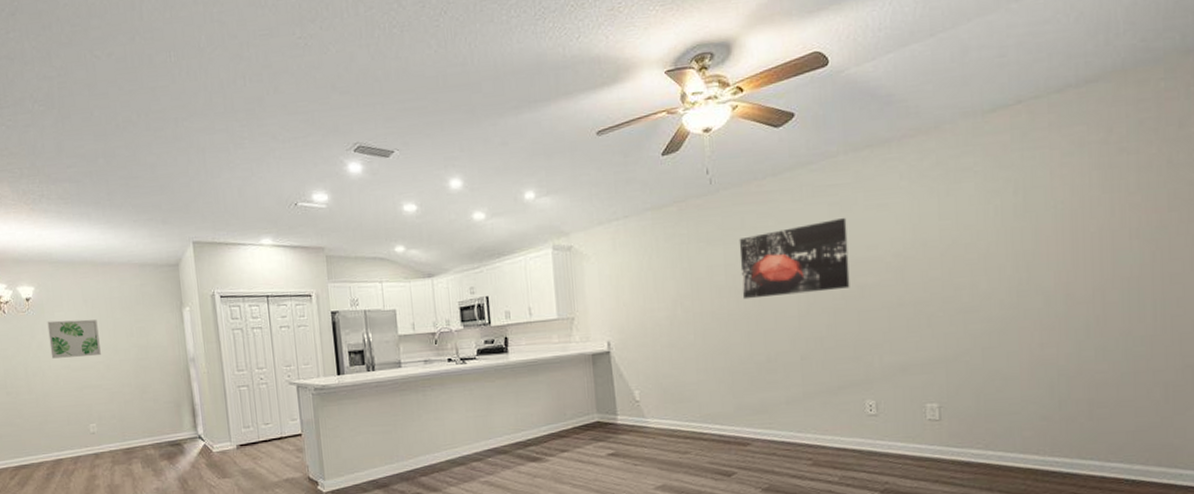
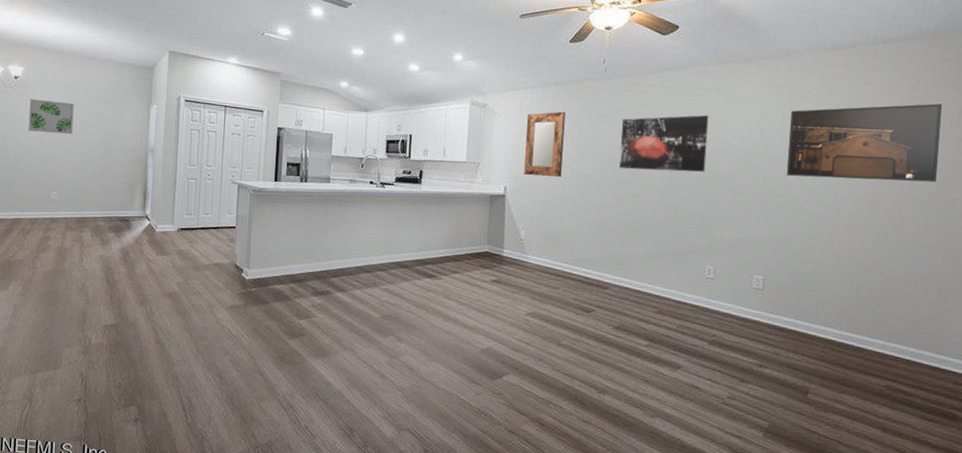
home mirror: none [623,240,674,325] -> present [524,111,566,178]
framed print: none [948,157,1147,278] -> present [786,103,943,183]

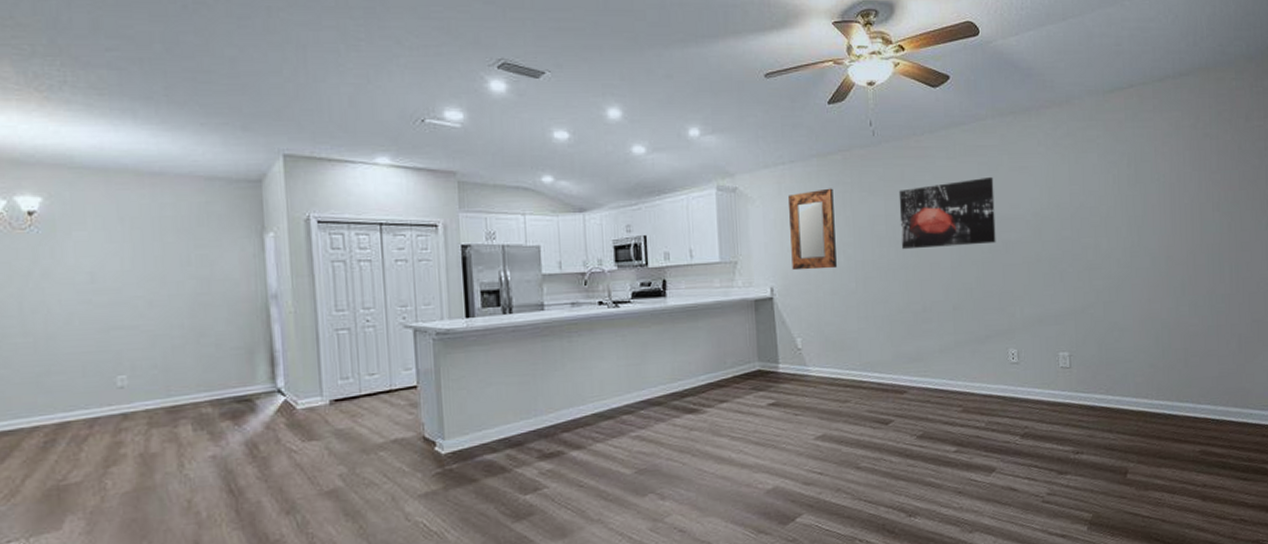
wall art: present [28,98,74,135] -> none [59,242,141,291]
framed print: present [786,103,943,183] -> none [1077,142,1225,237]

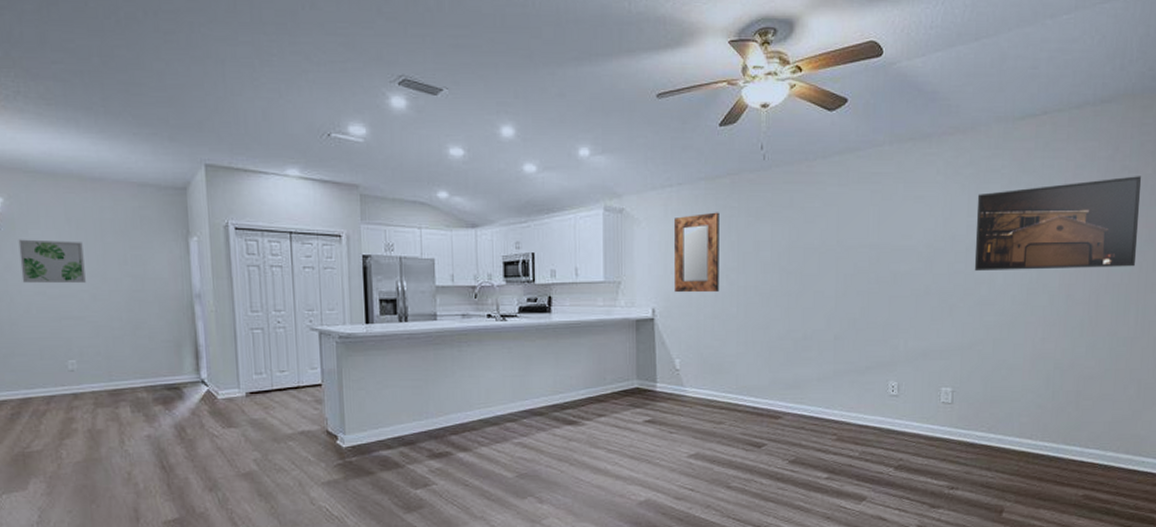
wall art: none [59,242,141,291] -> present [18,239,86,284]
wall art: present [898,176,996,250] -> none [785,205,886,277]
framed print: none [1077,142,1225,237] -> present [974,176,1142,272]

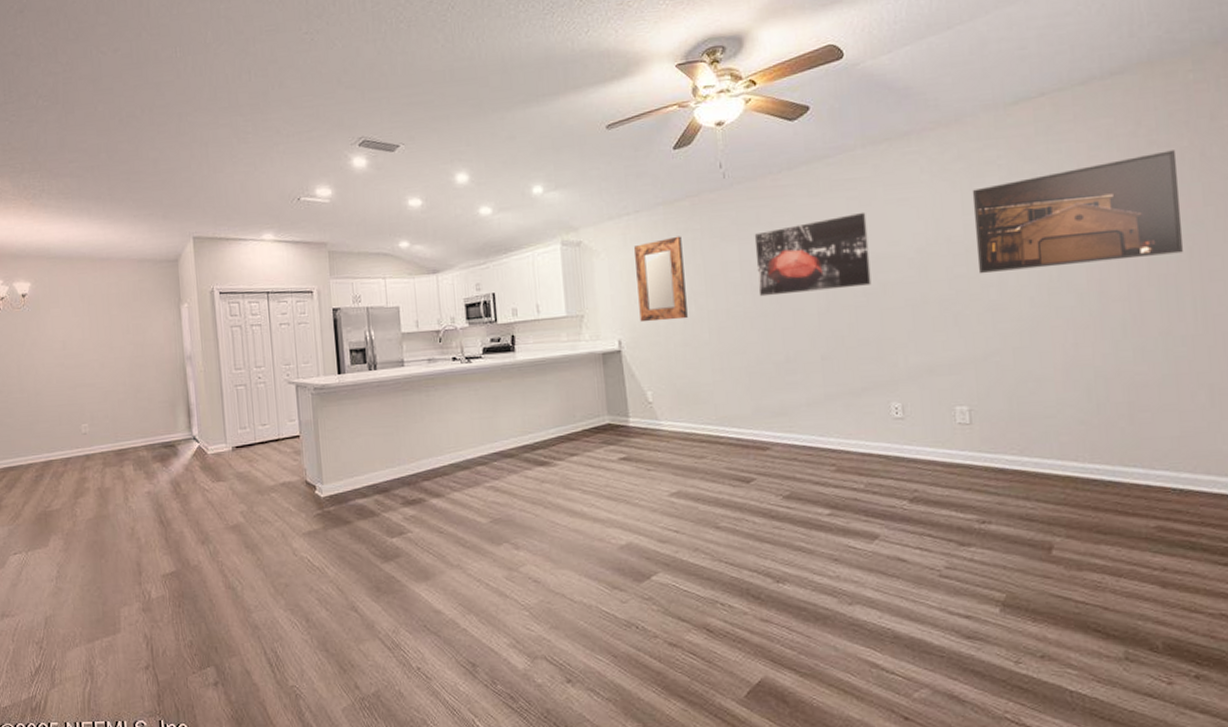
wall art: present [18,239,86,284] -> none [42,316,96,356]
wall art: none [785,205,886,277] -> present [754,212,872,297]

